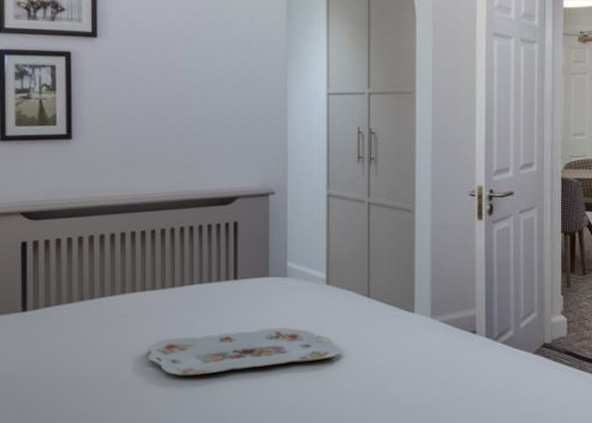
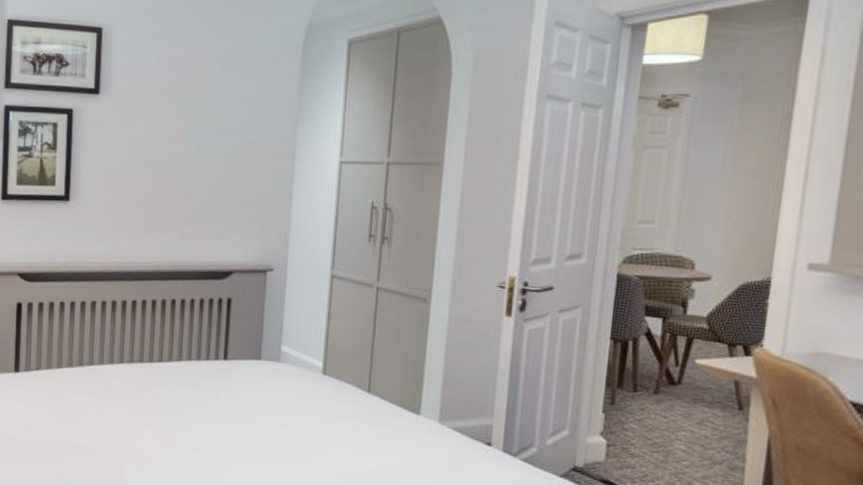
serving tray: present [147,328,342,376] -> none [131,414,334,456]

